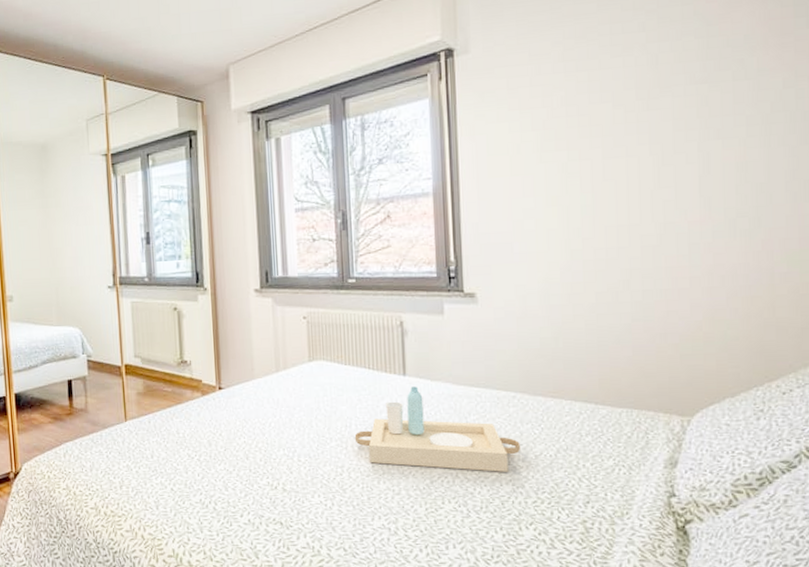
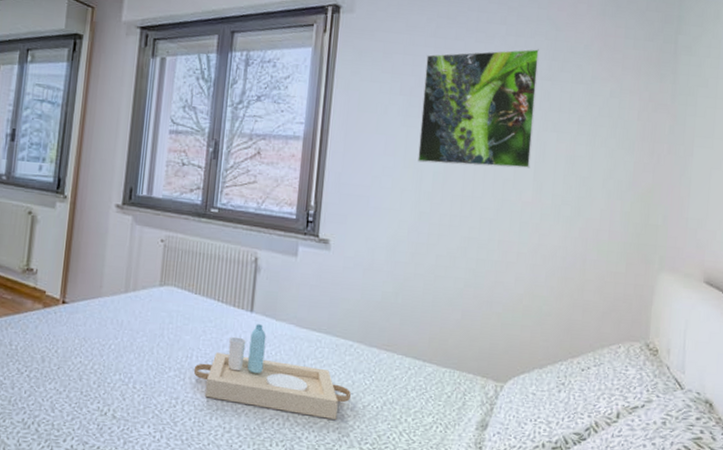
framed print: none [557,50,694,198] -> present [417,48,540,169]

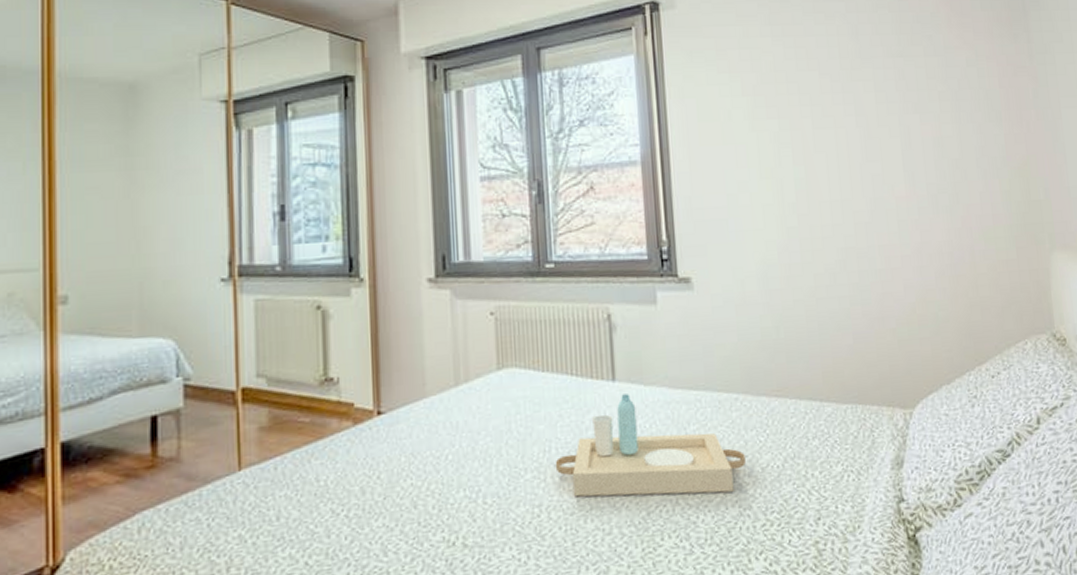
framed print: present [417,48,540,169] -> none [765,23,898,170]

